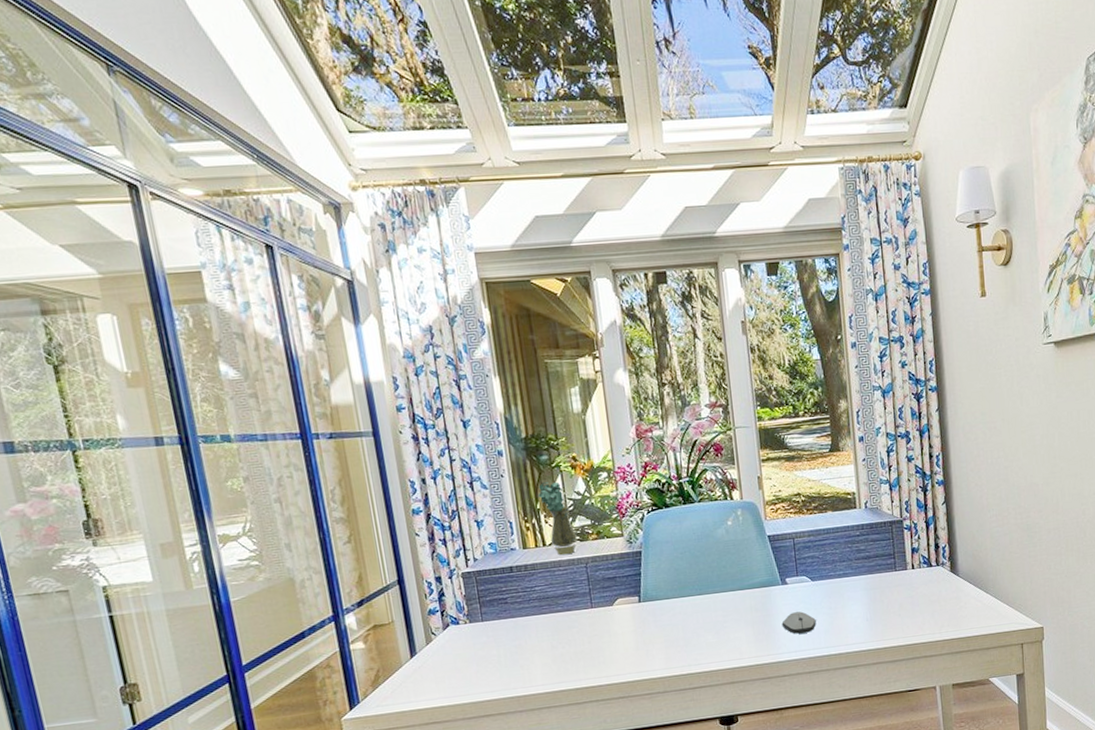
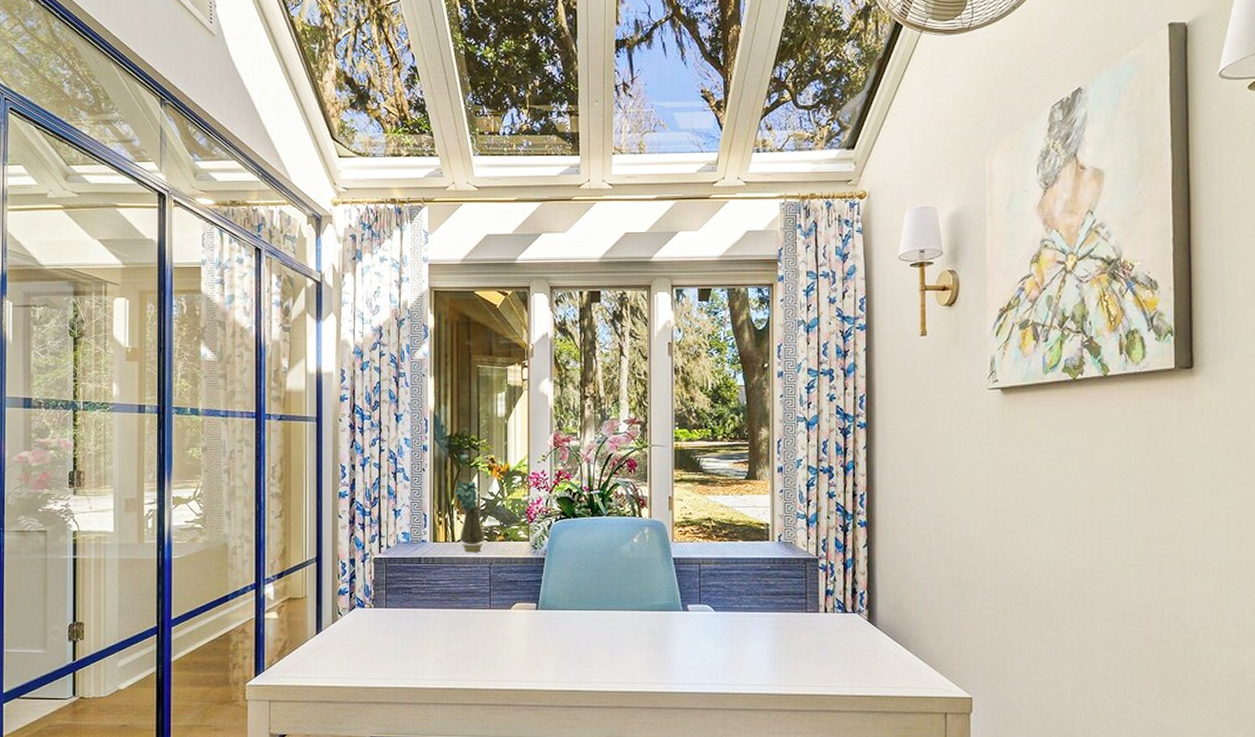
computer mouse: present [781,611,816,634] -> none [678,642,715,665]

